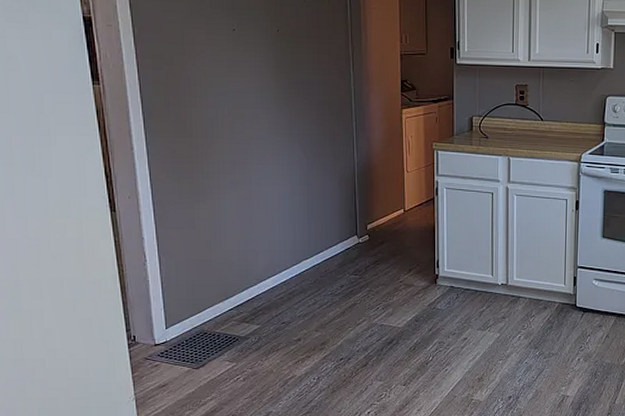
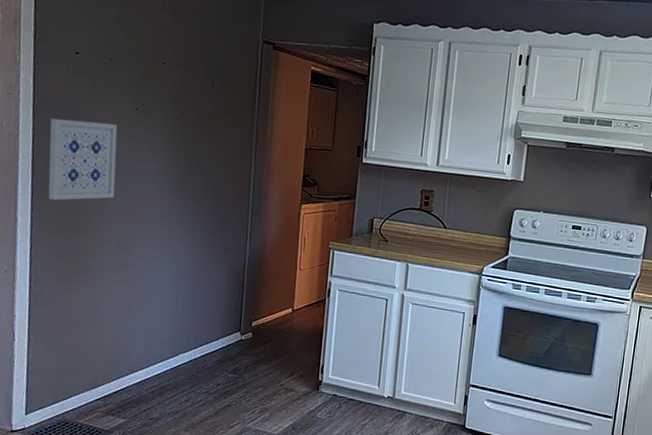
wall art: none [152,46,222,125] -> present [48,118,118,201]

